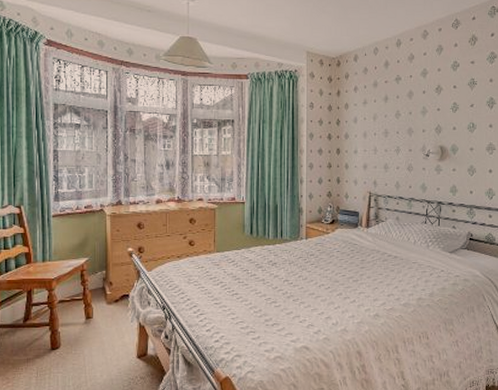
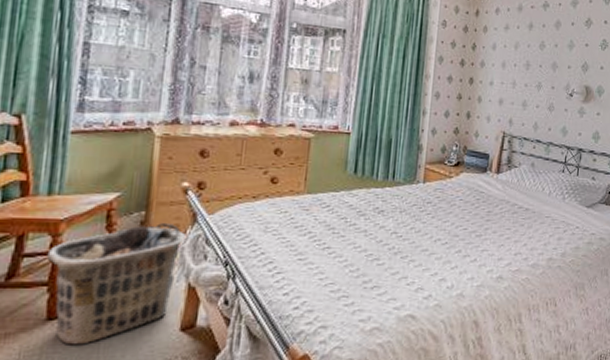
clothes hamper: none [46,278,136,368] -> present [46,222,188,345]

